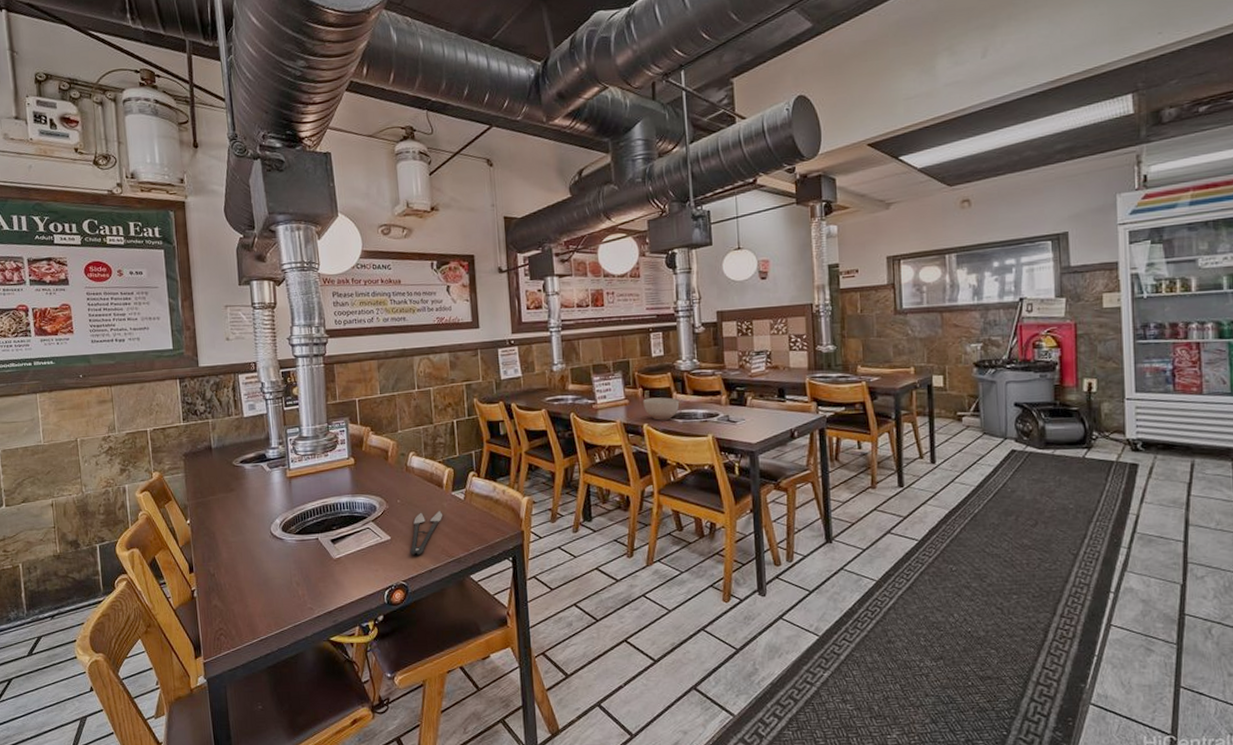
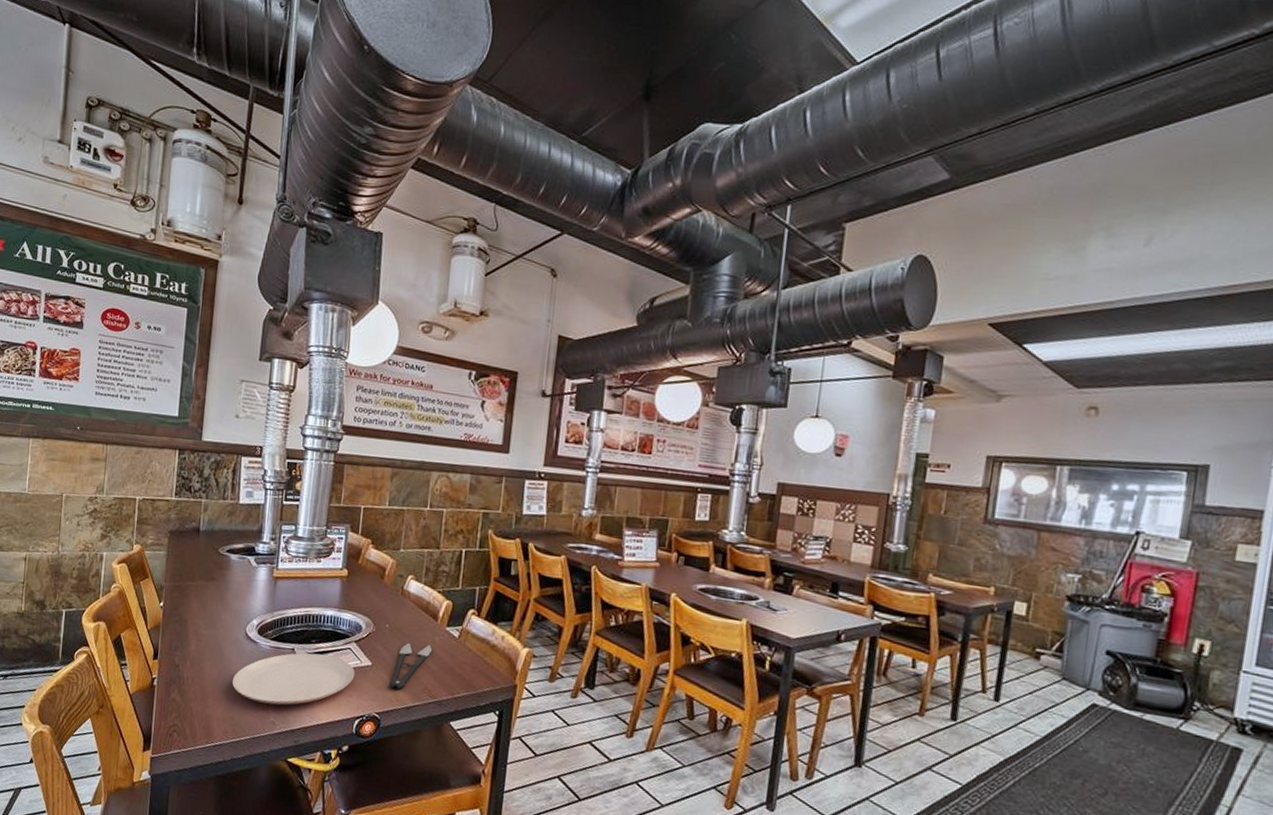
plate: none [266,538,378,593] -> present [232,652,355,706]
bowl: present [642,397,680,421] -> none [675,565,717,594]

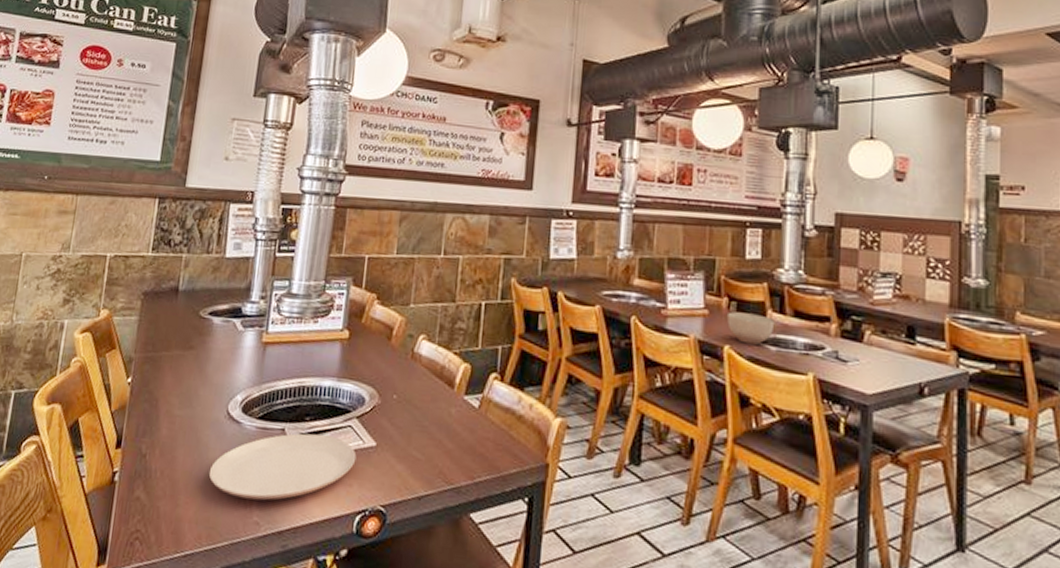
thread snips: present [389,642,433,690] -> none [397,416,449,475]
bowl: none [675,565,717,594] -> present [726,311,775,345]

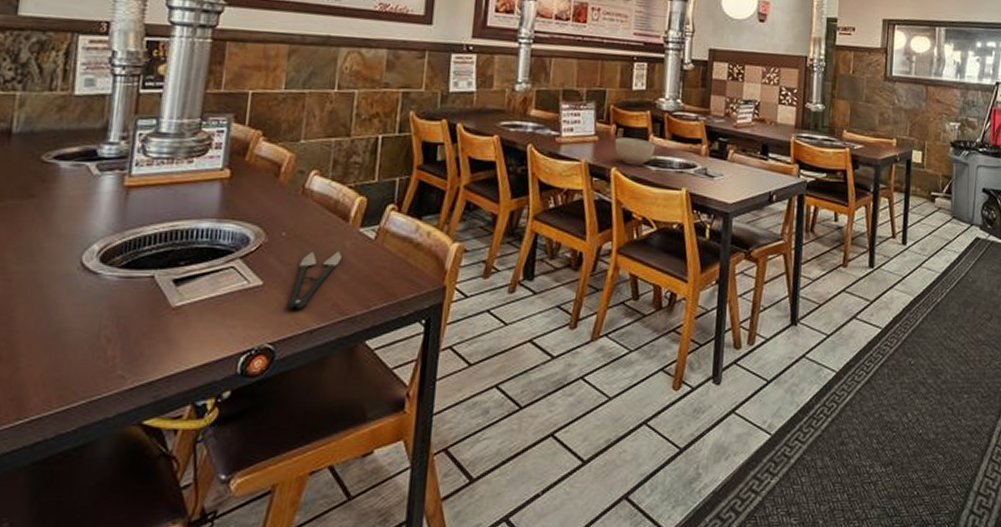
plate: present [208,433,357,501] -> none [58,278,241,353]
thread snips: none [397,416,449,475] -> present [286,251,343,310]

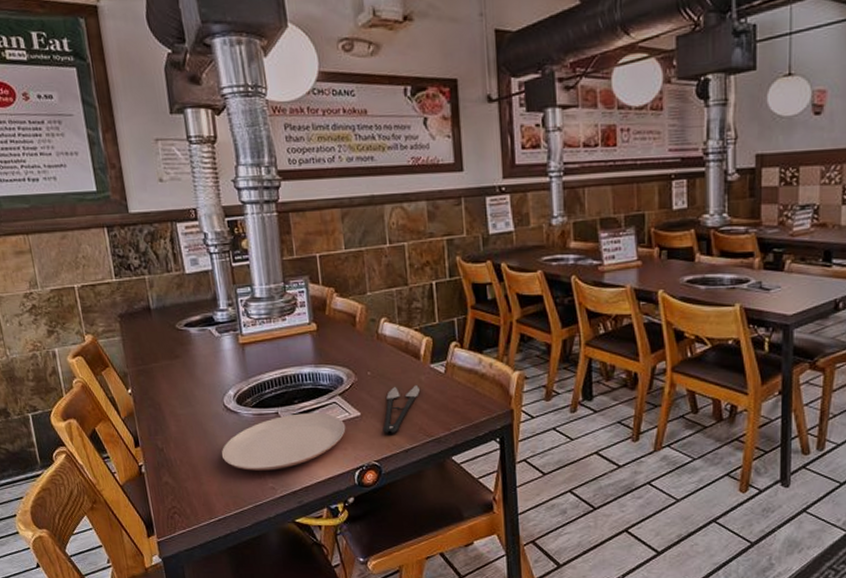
plate: none [58,278,241,353] -> present [221,413,346,471]
bowl: present [614,137,656,166] -> none [658,259,703,286]

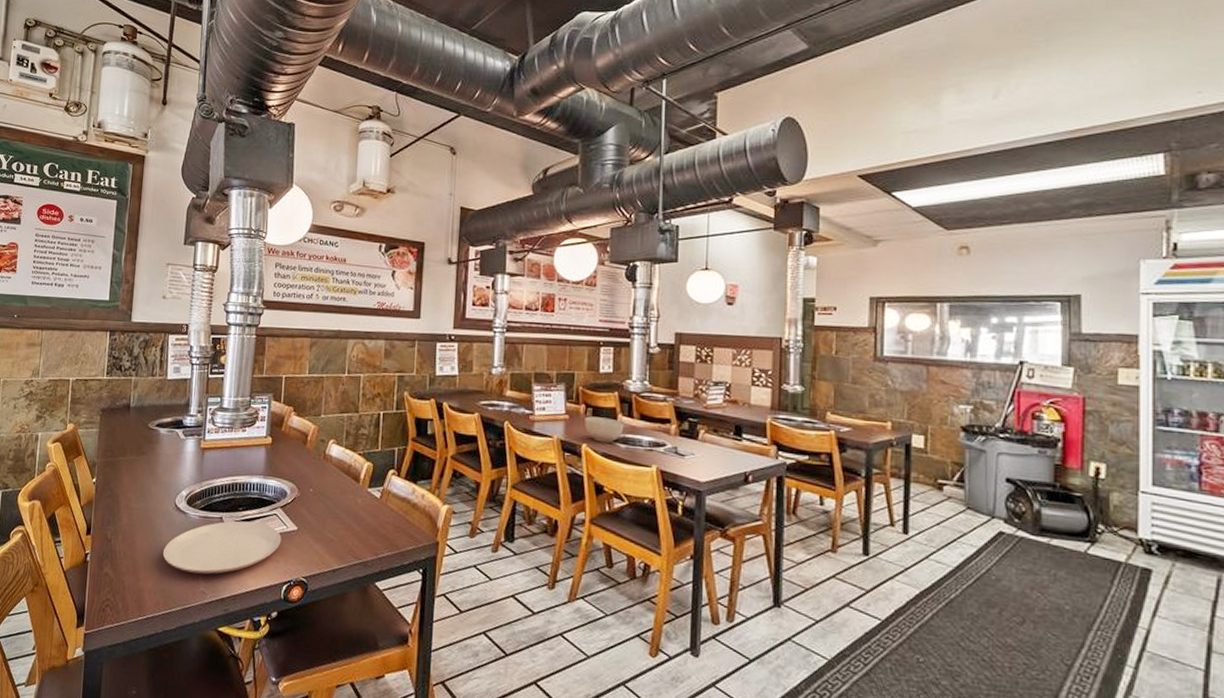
thread snips: present [382,385,421,434] -> none [315,505,356,553]
bowl: none [658,259,703,286] -> present [584,416,625,443]

